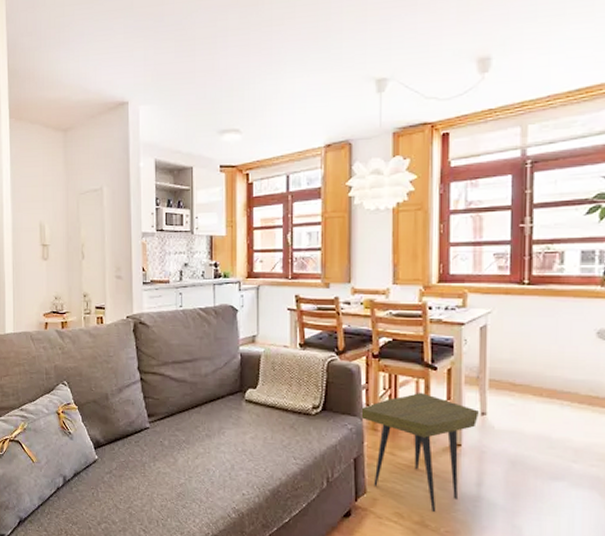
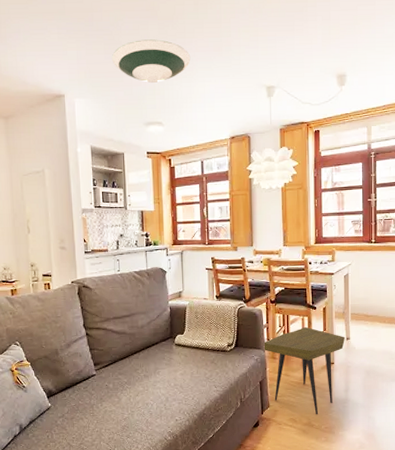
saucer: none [184,30,278,84] -> present [112,39,191,84]

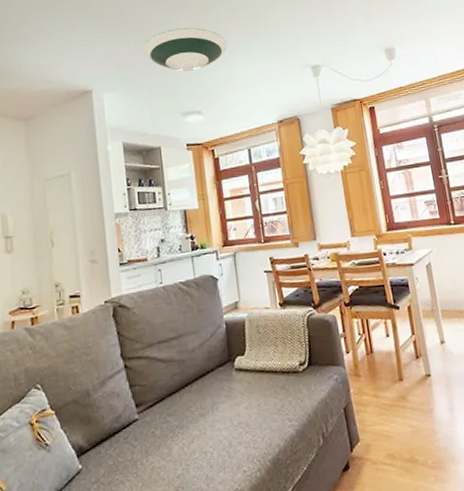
side table: present [262,326,346,415] -> none [341,331,440,446]

